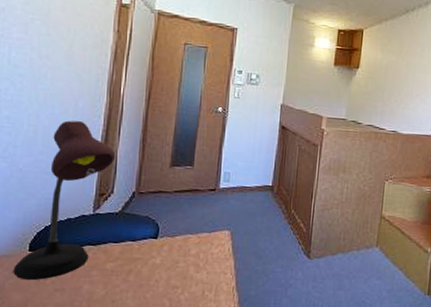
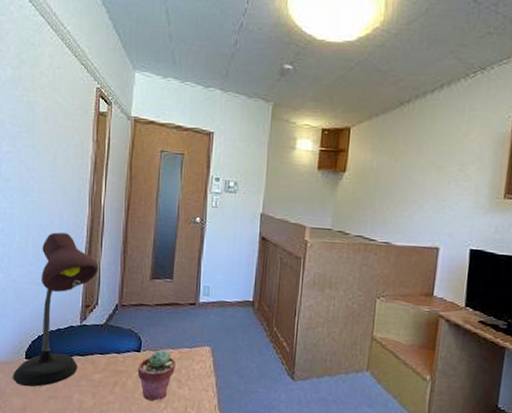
potted succulent: none [153,235,194,287] -> present [137,349,176,402]

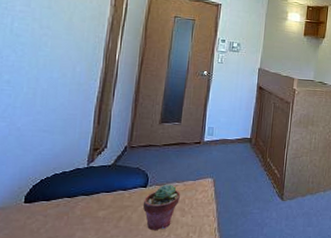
desk lamp: present [13,232,99,387] -> none [8,83,110,230]

